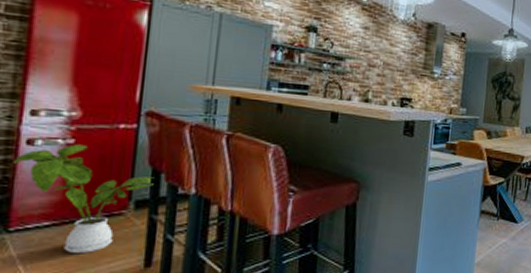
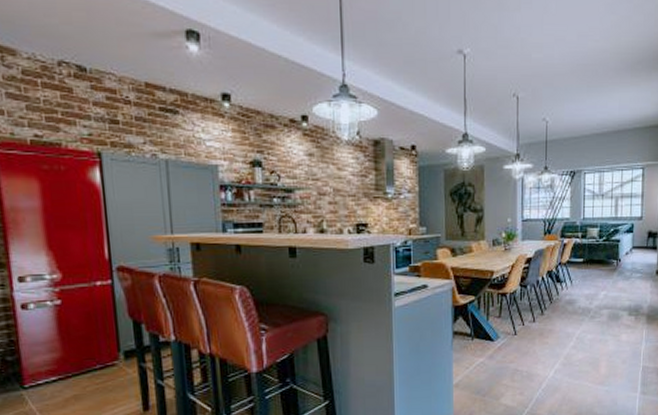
house plant: present [12,144,155,253] -> none [13,304,137,403]

